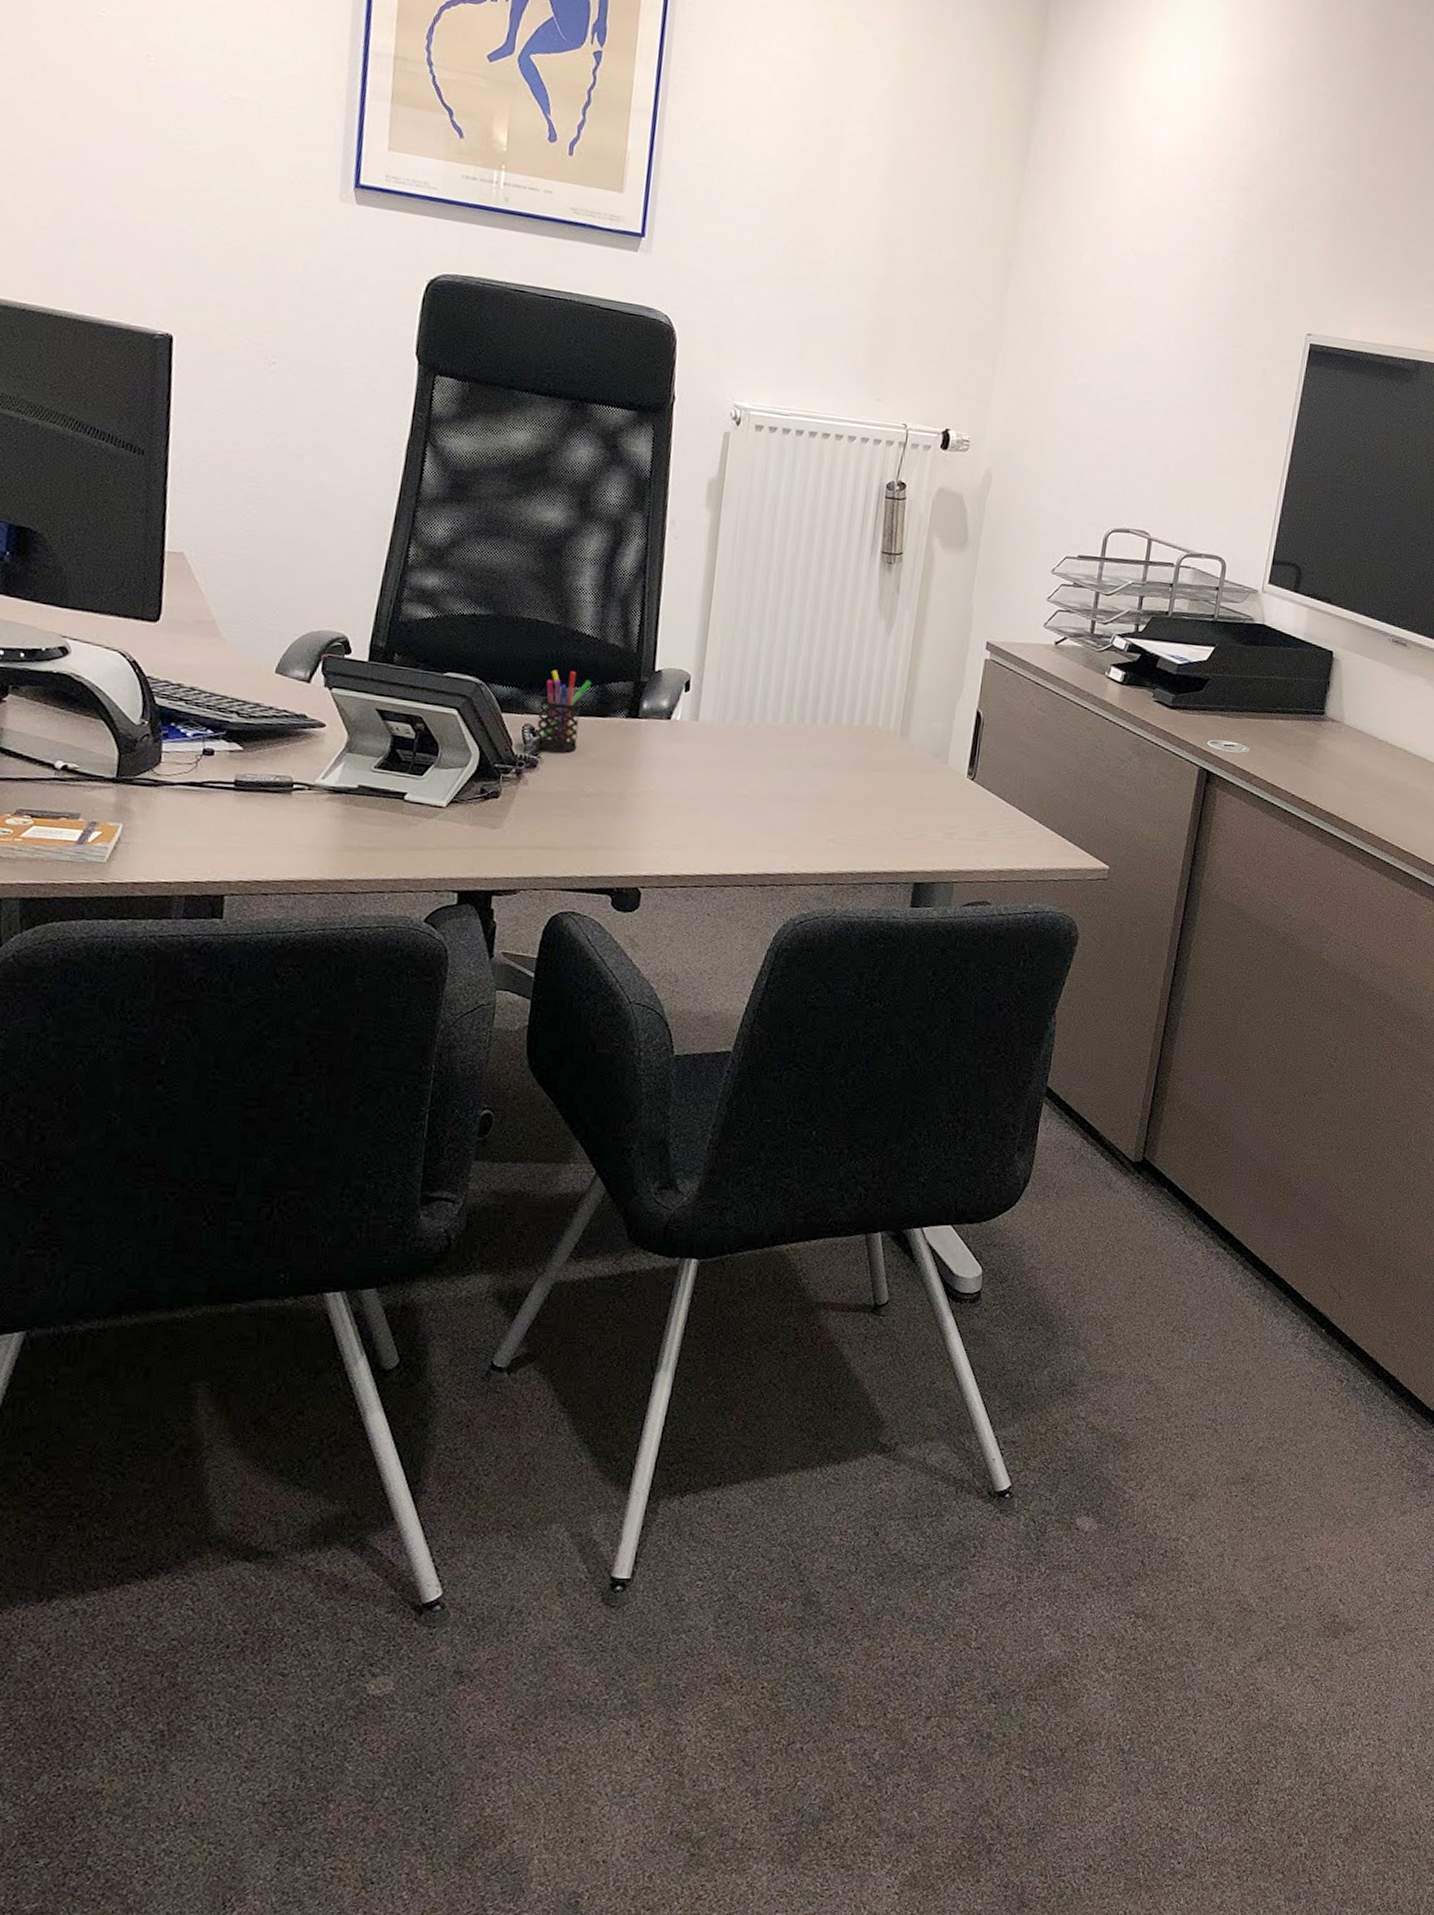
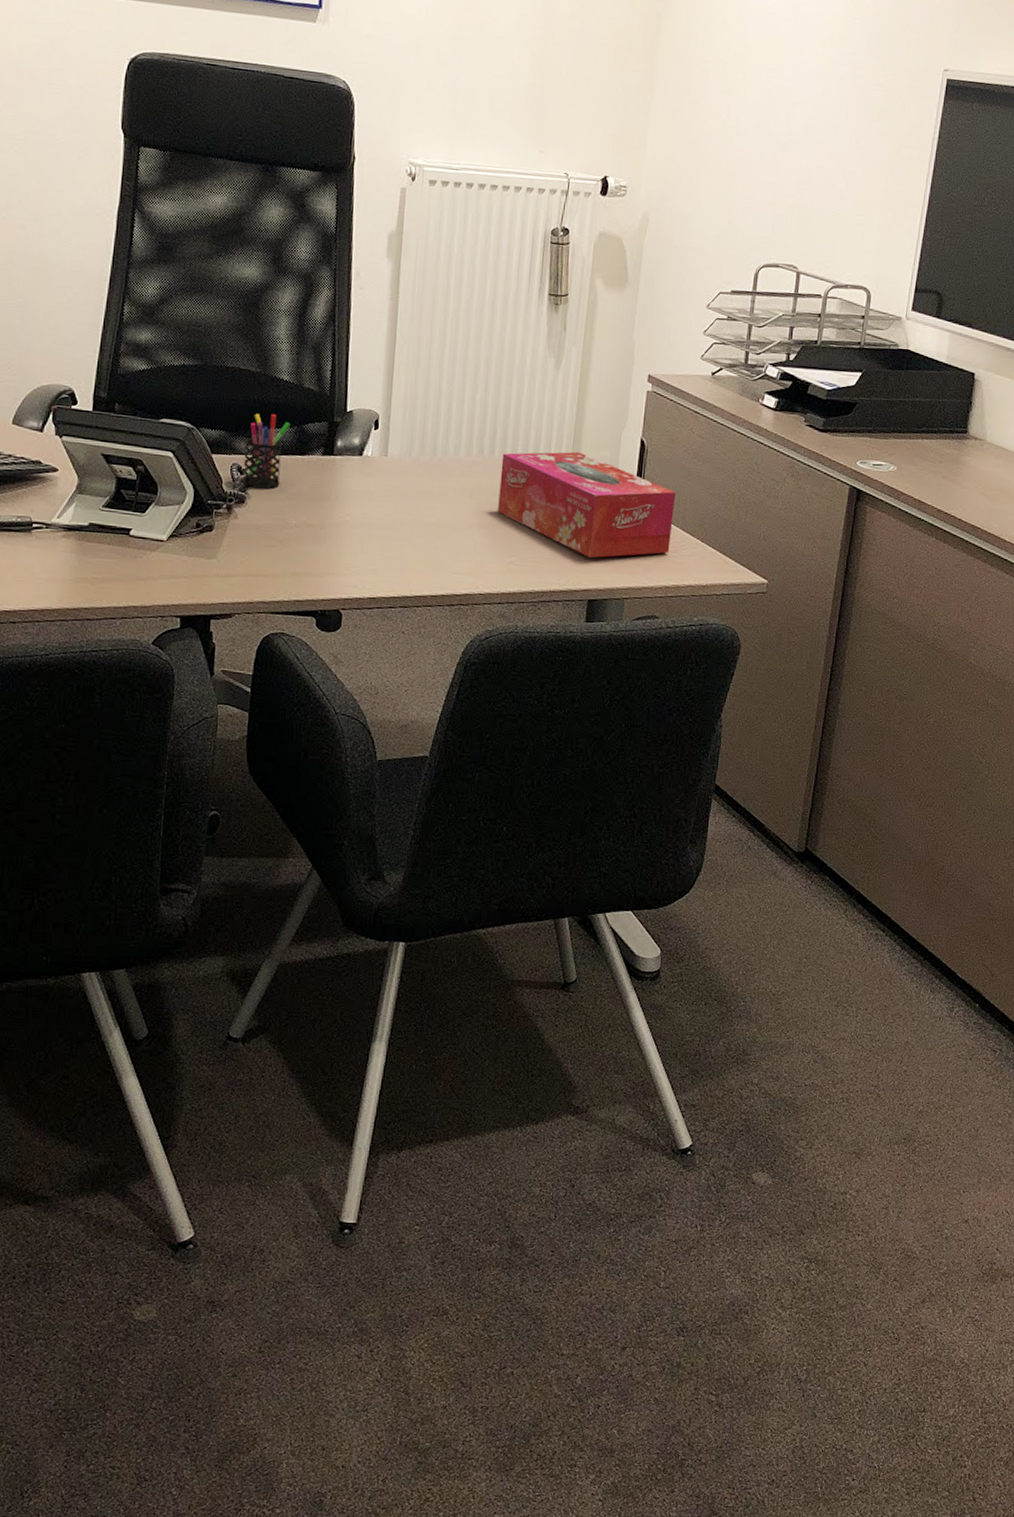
tissue box: none [818,721,1014,838] -> present [498,451,677,558]

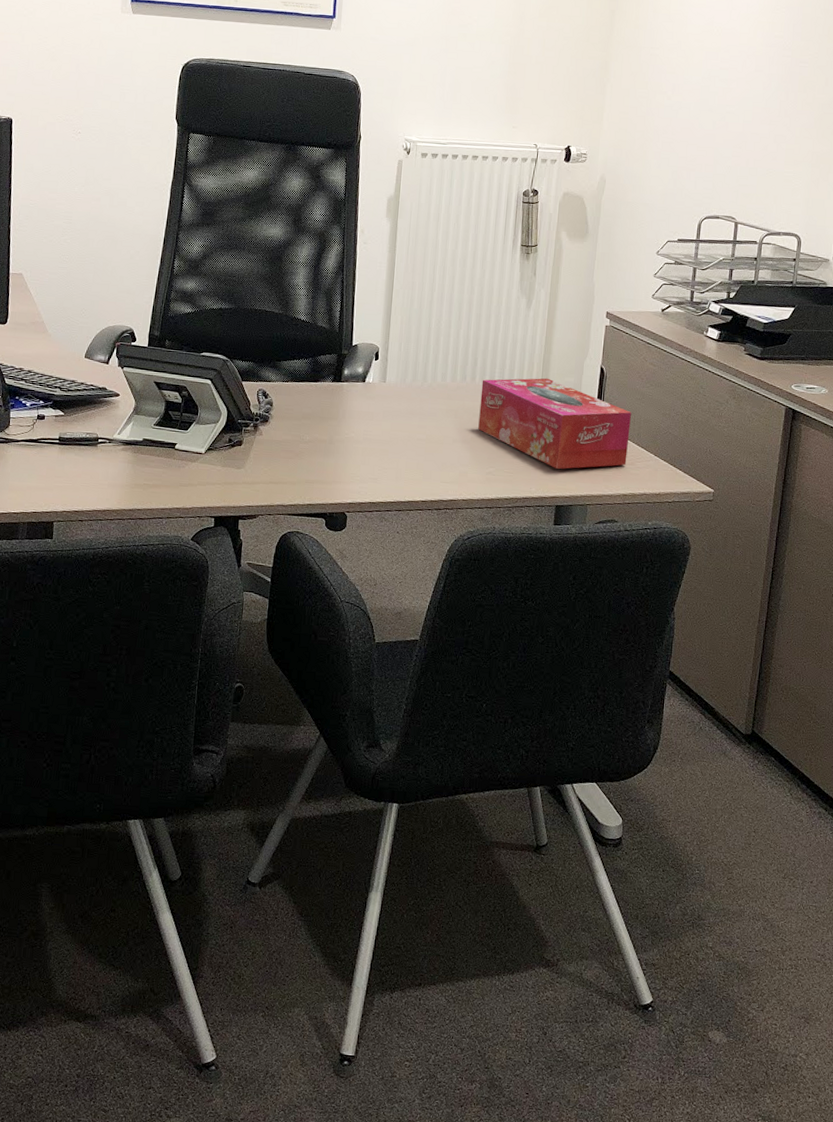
pen holder: present [242,413,290,488] -> none [266,347,306,410]

